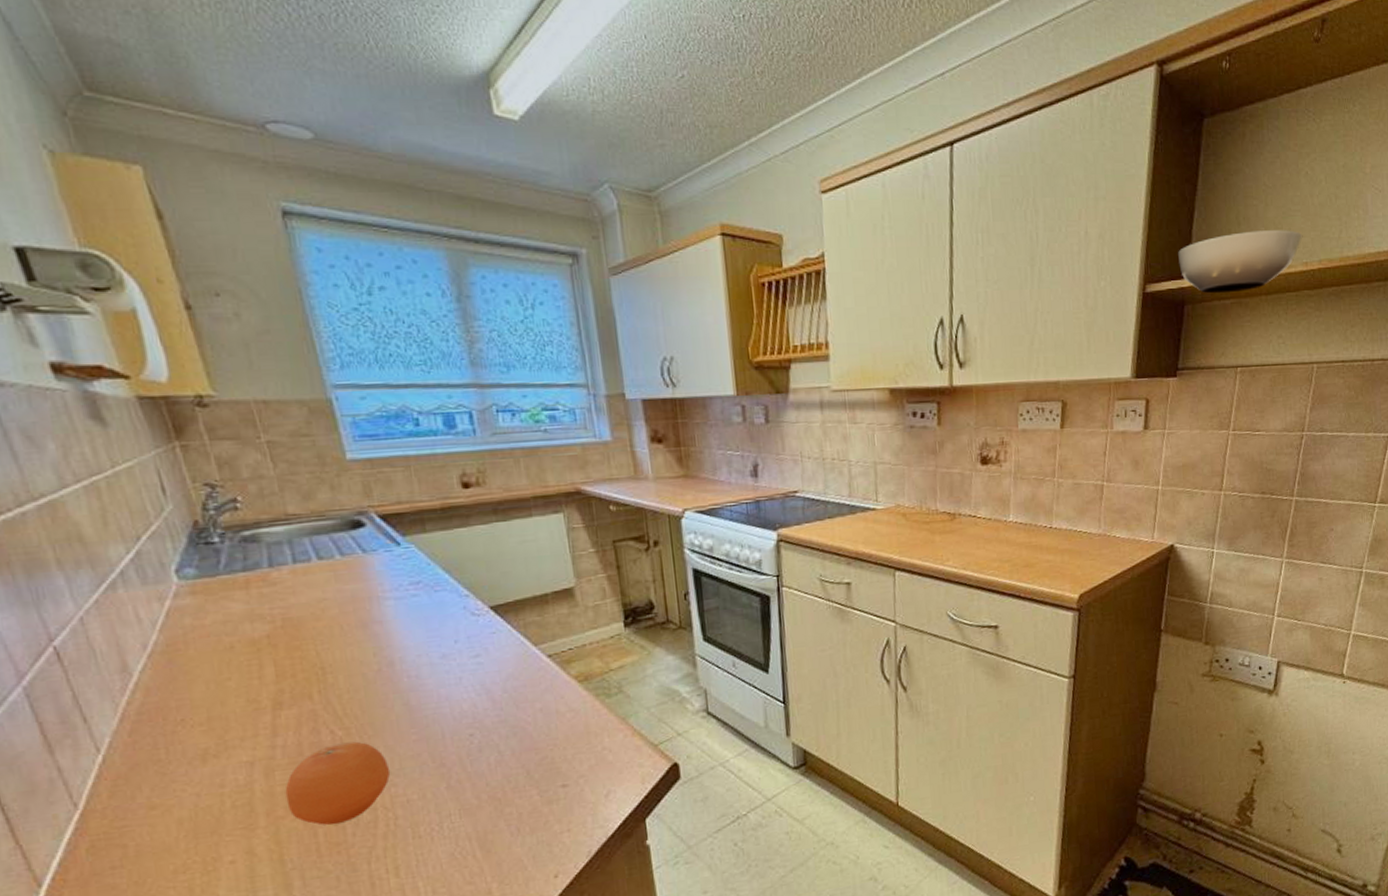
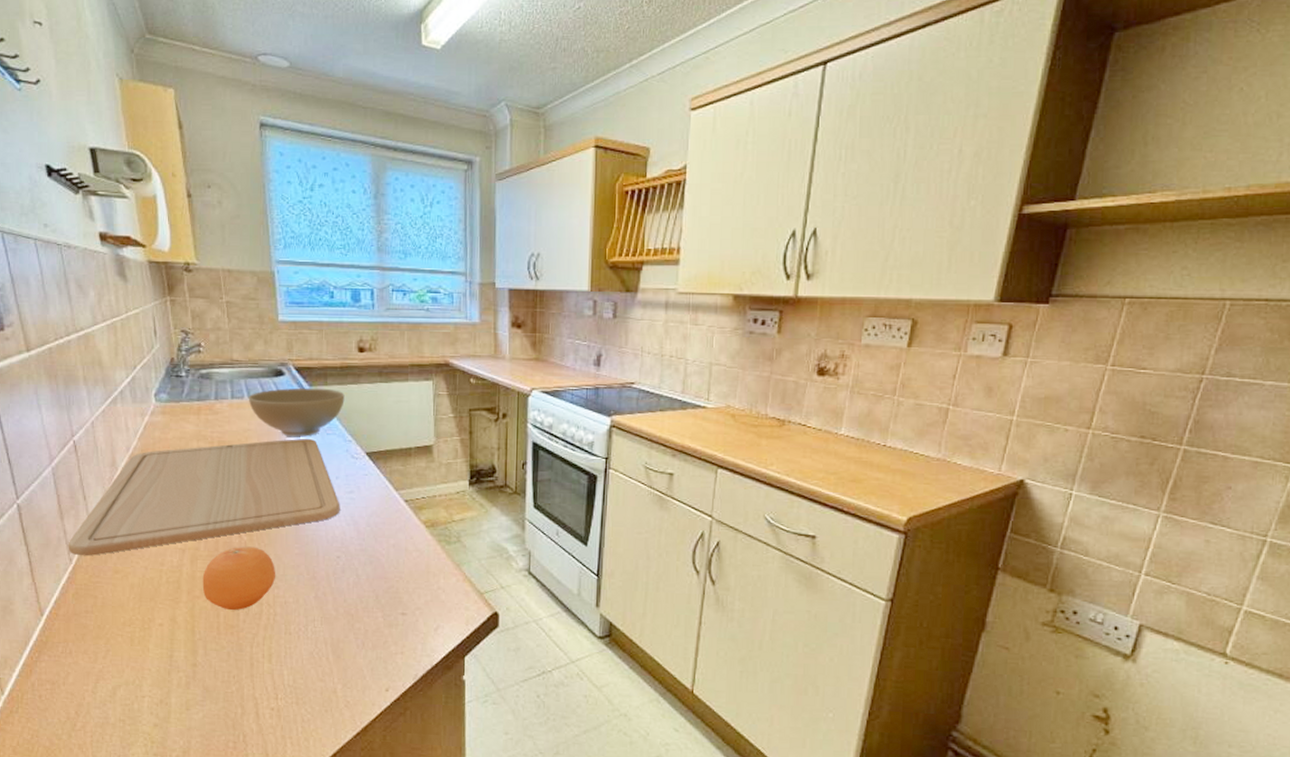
chopping board: none [66,600,466,798] -> present [68,439,340,556]
bowl: none [317,536,453,600] -> present [248,387,345,437]
bowl: present [1177,230,1303,294] -> none [1064,151,1228,218]

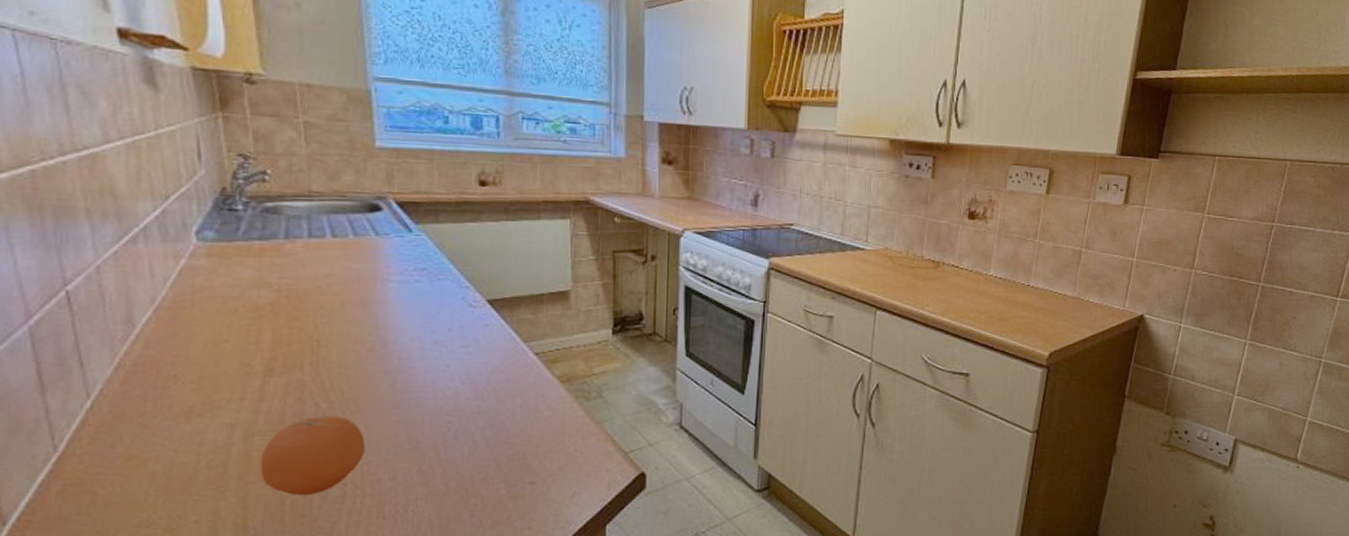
chopping board: present [68,439,340,556] -> none [51,285,453,441]
bowl: present [248,387,345,437] -> none [331,225,461,282]

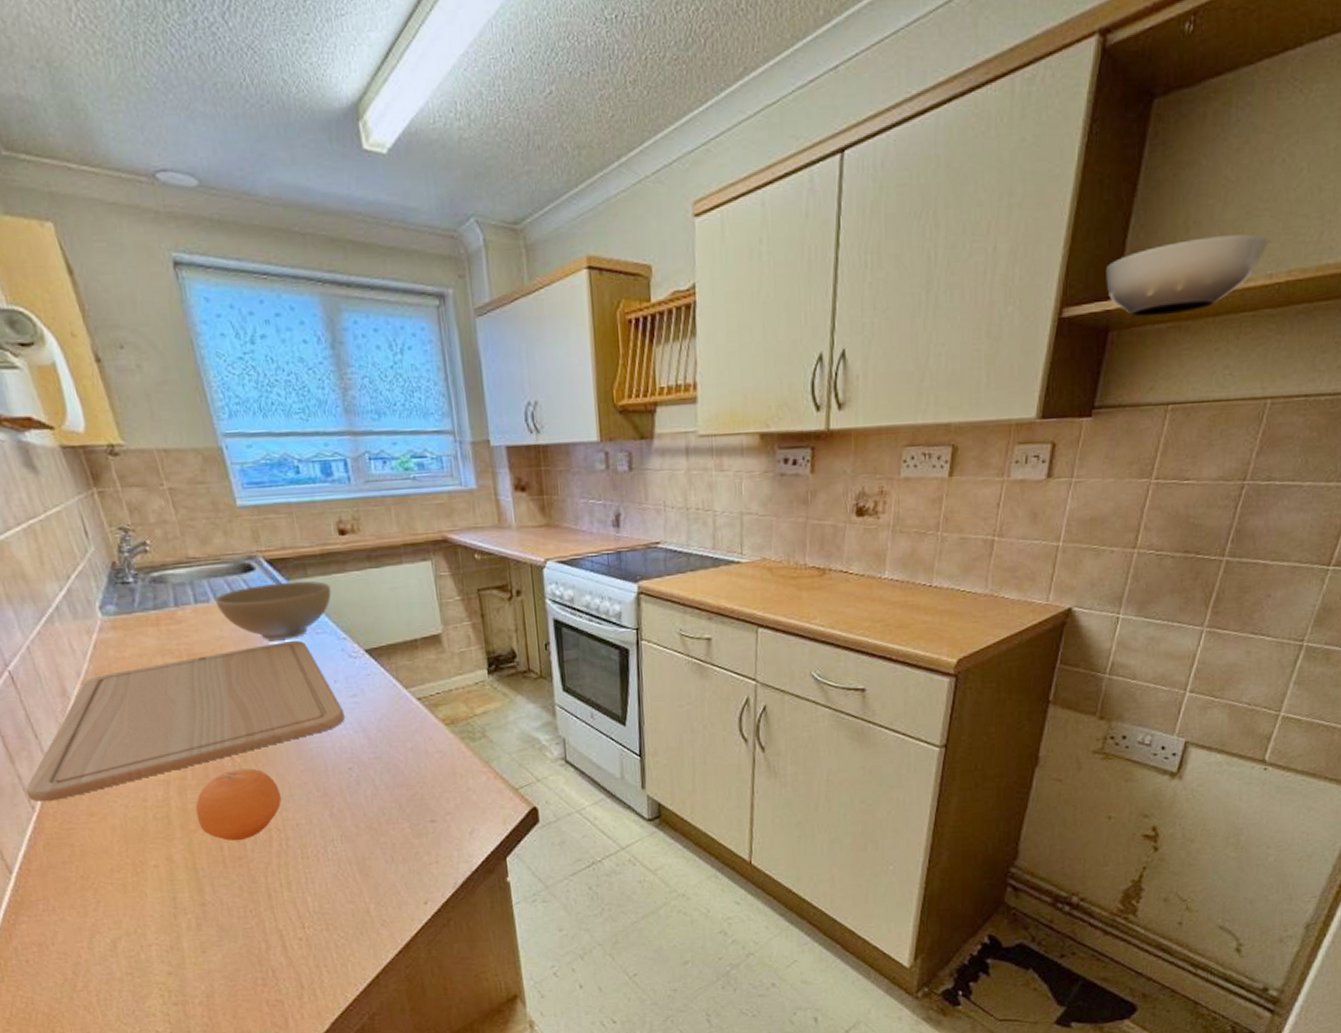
chopping board: none [51,285,453,441] -> present [25,641,345,803]
bowl: none [331,225,461,282] -> present [215,581,332,640]
bowl: none [1168,34,1285,88] -> present [1105,234,1270,317]

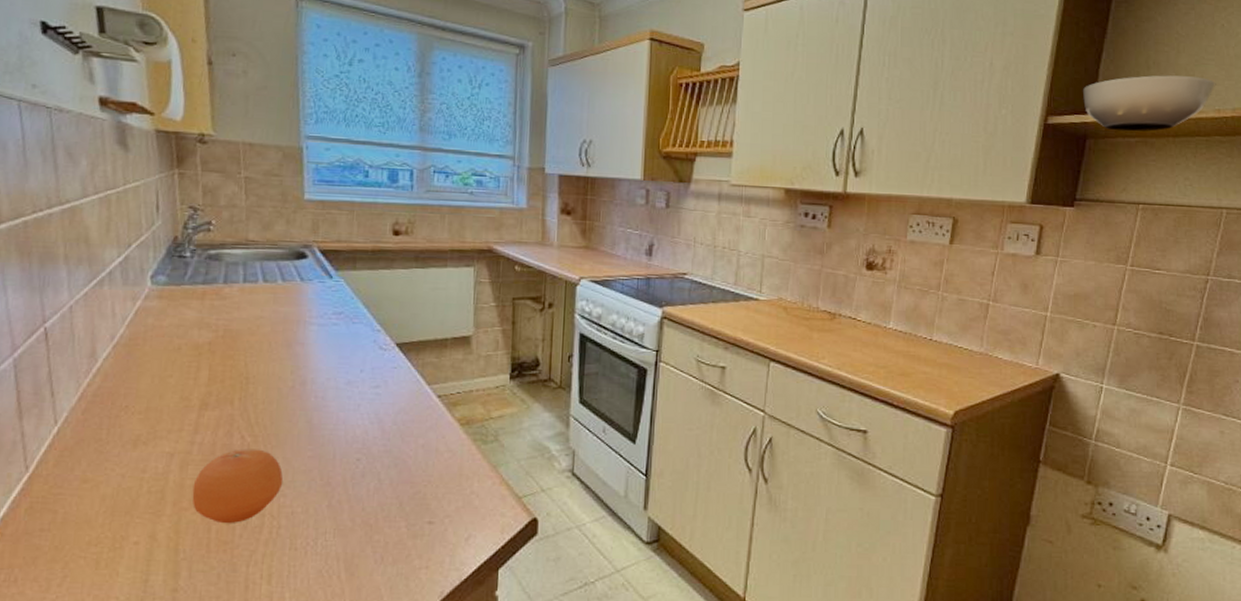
chopping board: present [25,641,345,803] -> none [24,327,364,463]
bowl: present [215,581,332,640] -> none [263,272,375,325]

